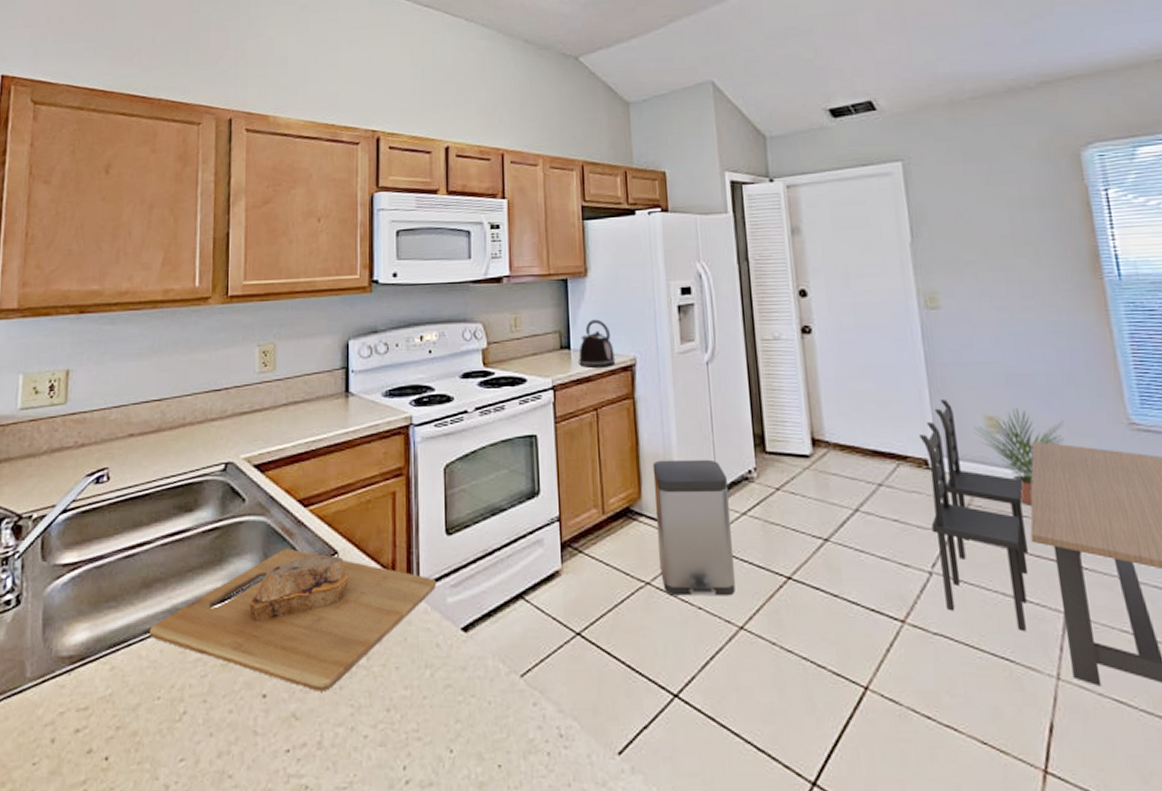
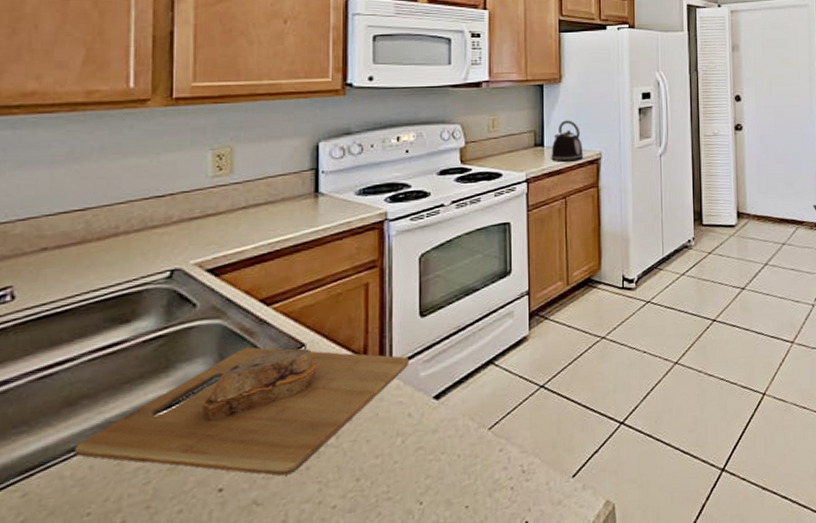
pedal bin: present [652,459,736,596] -> none [611,233,674,345]

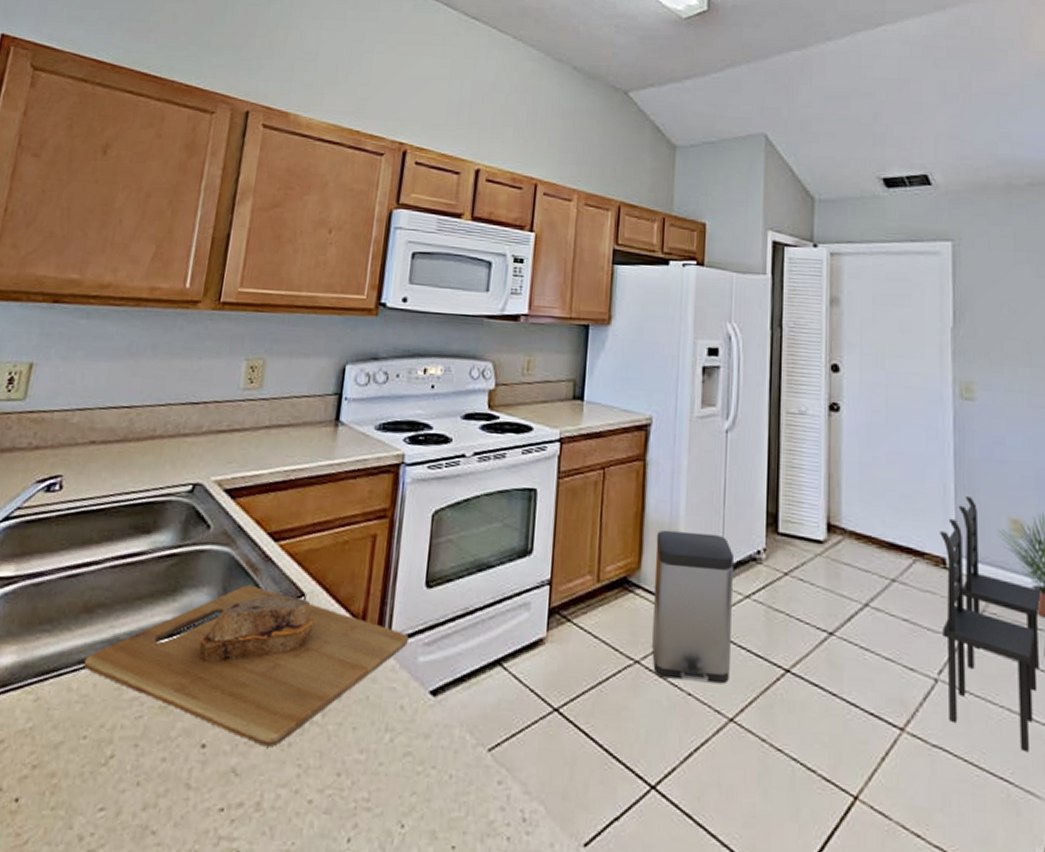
kettle: present [551,120,584,162] -> none [591,371,631,424]
pedal bin: none [611,233,674,345] -> present [651,529,735,684]

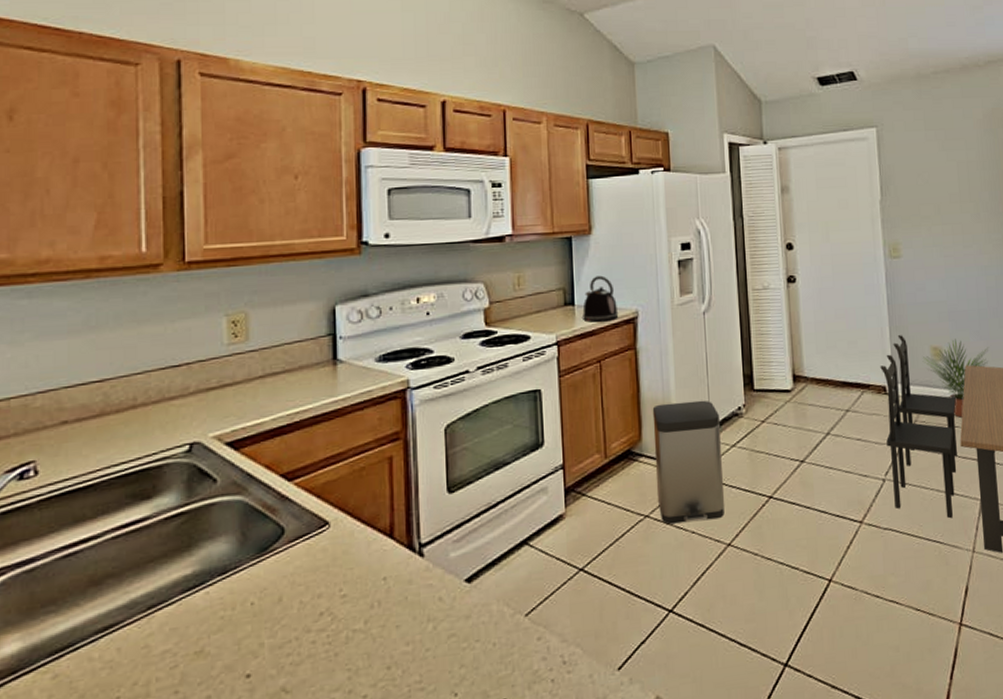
cutting board: present [83,585,409,747] -> none [102,525,438,663]
kettle: none [591,371,631,424] -> present [582,275,619,323]

